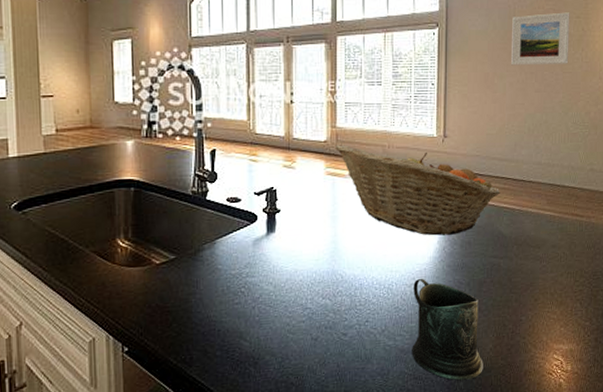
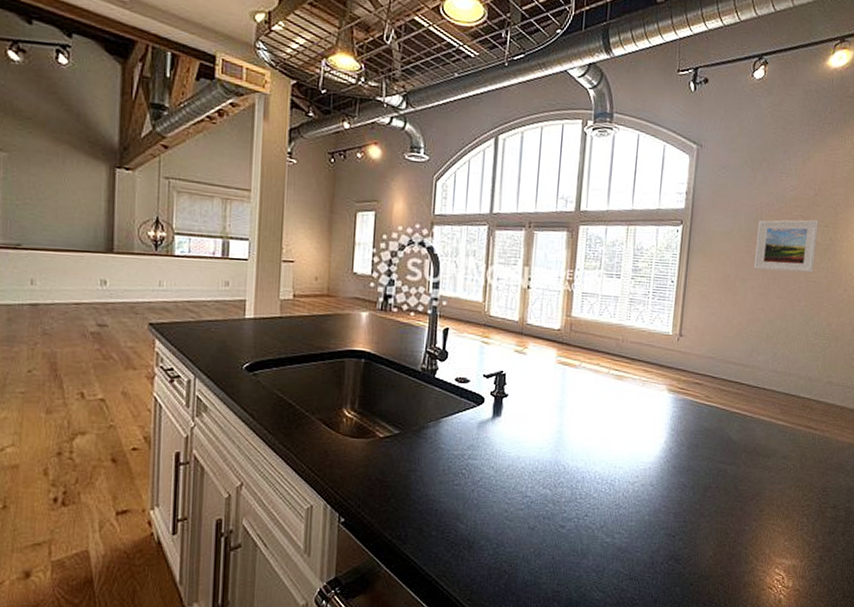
fruit basket: present [336,143,501,236] -> none [569,333,733,436]
mug: present [412,279,483,381] -> none [629,478,702,586]

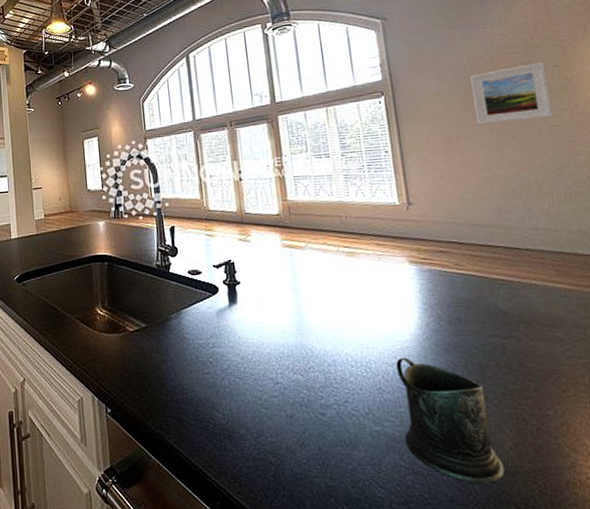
mug: none [629,478,702,586] -> present [396,358,505,483]

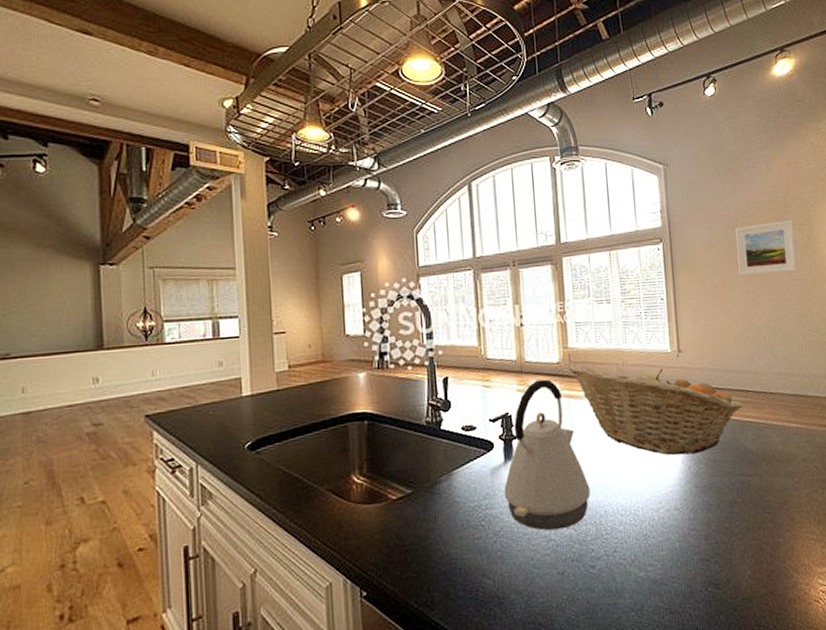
kettle: none [229,230,317,374] -> present [504,379,591,531]
fruit basket: none [289,216,490,310] -> present [569,364,742,455]
mug: present [396,358,505,483] -> none [661,502,744,614]

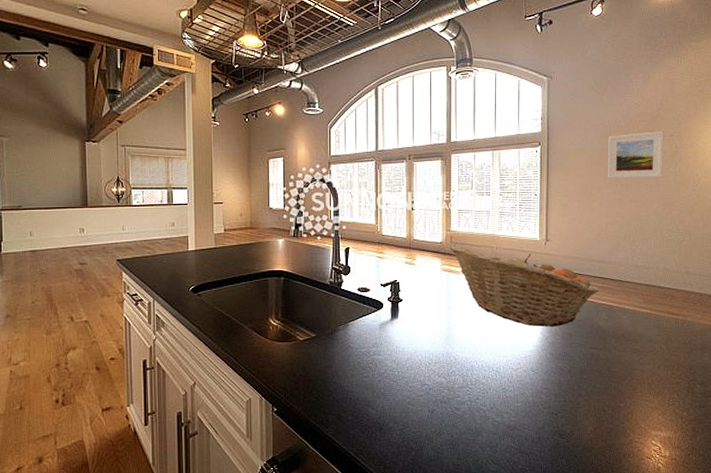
kettle: present [504,379,591,531] -> none [389,255,460,377]

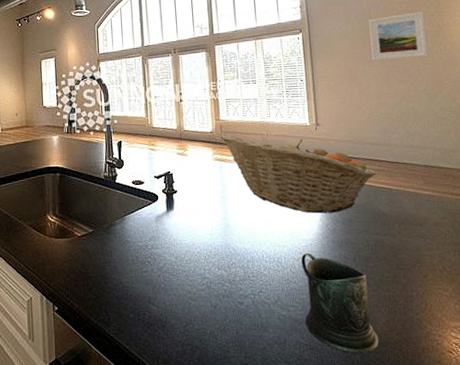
mug: none [518,364,584,458] -> present [301,253,379,354]

